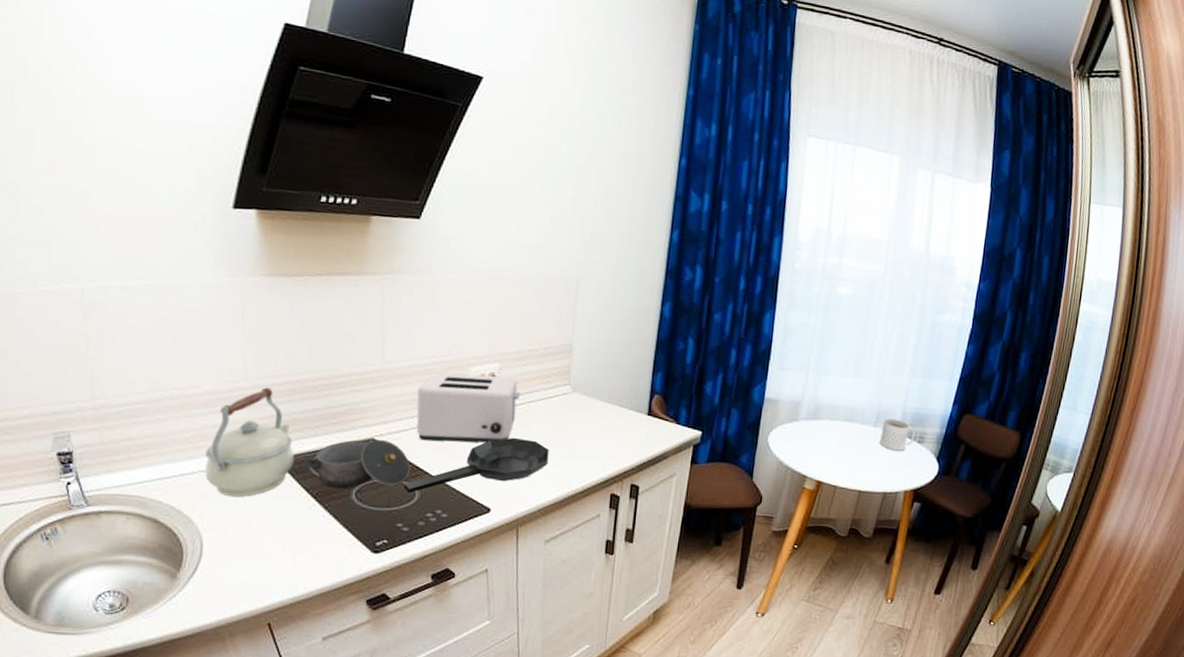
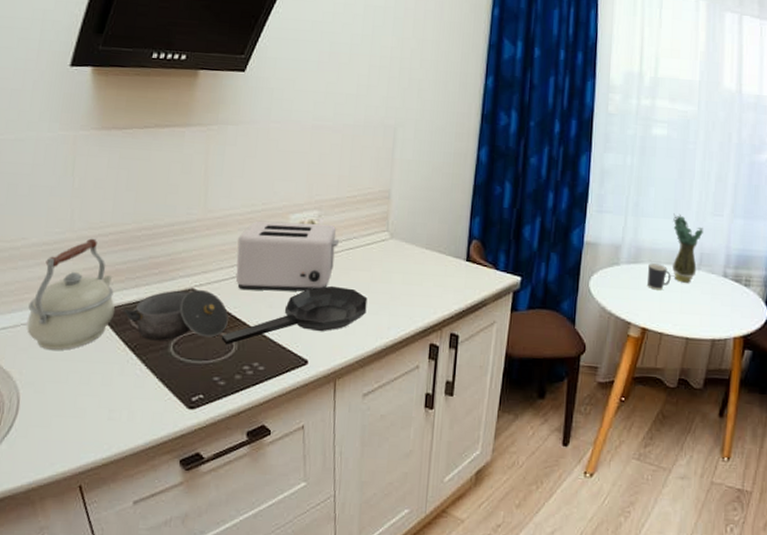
mug: none [825,420,848,446] -> present [648,263,671,290]
vase: none [850,372,882,439] -> present [672,213,703,283]
mug: present [880,418,915,451] -> none [705,261,741,295]

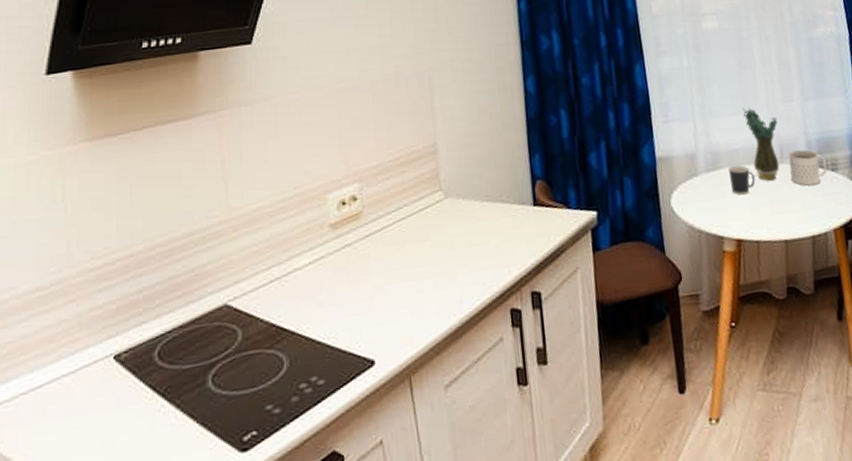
kettle: present [26,238,116,351] -> none [26,270,136,420]
cooking pot: present [123,290,229,341] -> none [146,303,274,379]
frying pan: present [221,285,368,345] -> none [268,264,433,364]
toaster: present [235,220,340,292] -> none [271,195,389,294]
mug: none [705,261,741,295] -> present [788,149,828,186]

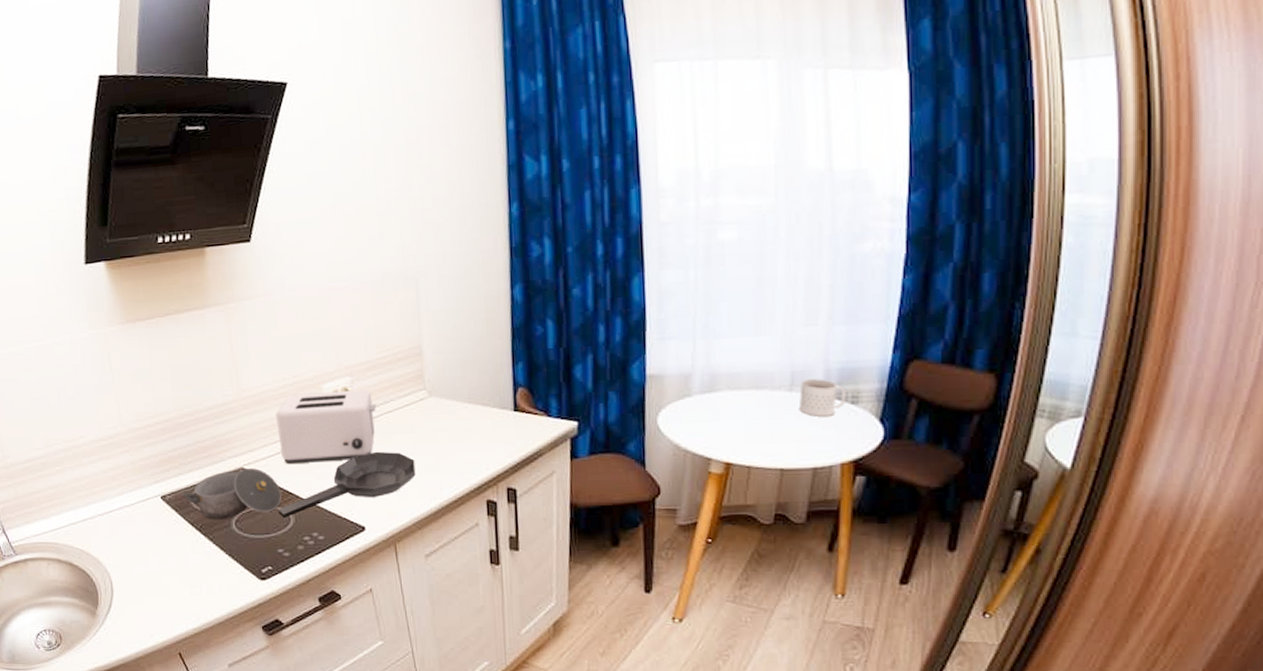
cooking pot: none [146,303,274,379] -> present [184,468,282,520]
frying pan: none [268,264,433,364] -> present [277,451,416,519]
toaster: none [271,195,389,294] -> present [276,389,377,465]
mug: present [729,165,756,195] -> none [727,390,756,420]
vase: present [743,107,780,181] -> none [753,329,793,408]

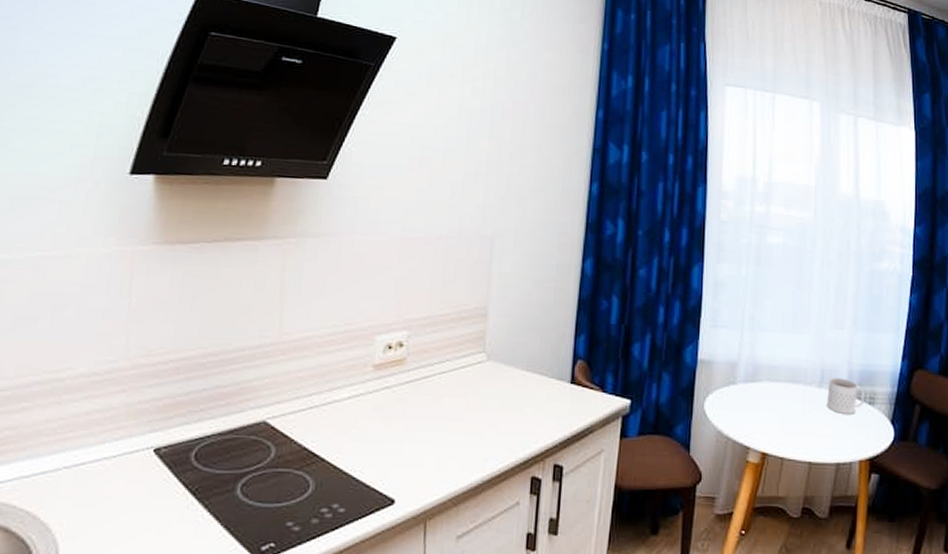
cooking pot: present [184,468,282,520] -> none [184,423,305,482]
toaster: present [276,389,377,465] -> none [313,343,431,422]
frying pan: present [277,451,416,519] -> none [296,414,462,485]

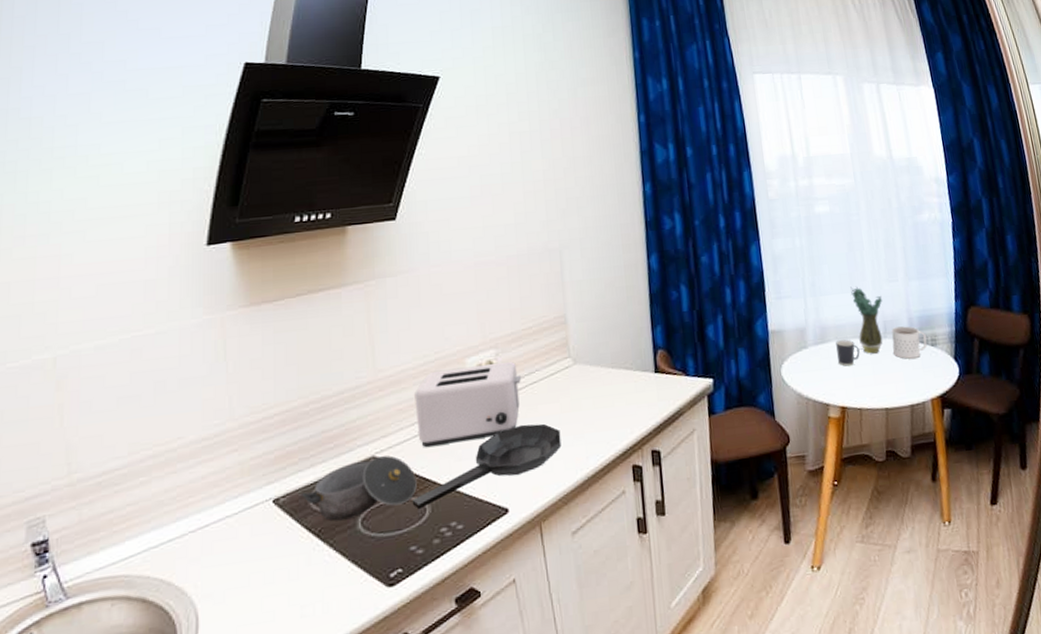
cooking pot: none [184,423,305,482] -> present [302,455,417,521]
frying pan: none [296,414,462,485] -> present [412,423,562,510]
toaster: none [313,343,431,422] -> present [415,361,522,448]
mug: none [767,382,791,411] -> present [836,339,860,367]
vase: none [792,327,824,402] -> present [850,286,883,354]

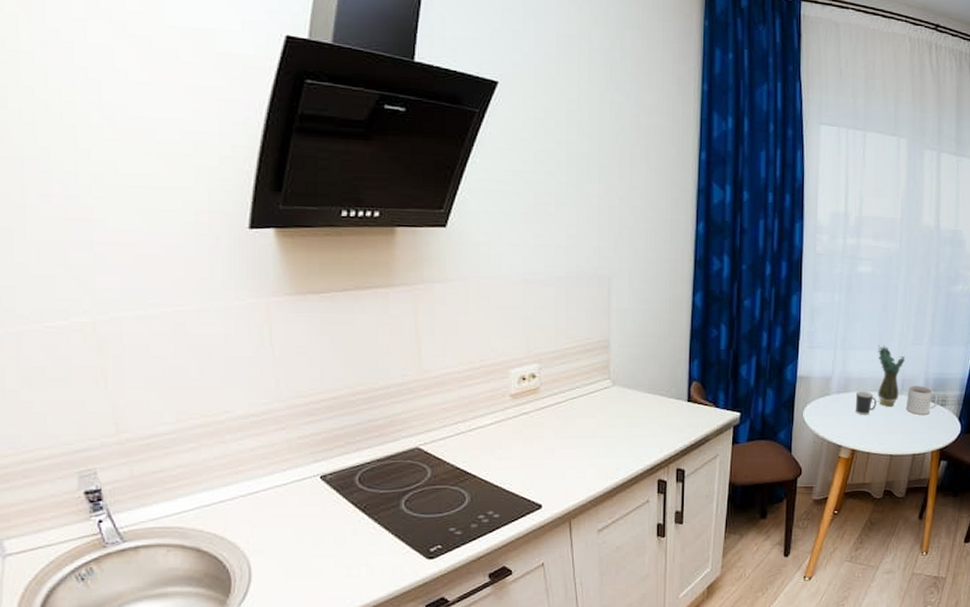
cooking pot: present [302,455,417,521] -> none [348,448,458,500]
frying pan: present [412,423,562,510] -> none [452,434,595,498]
toaster: present [415,361,522,448] -> none [459,376,563,445]

